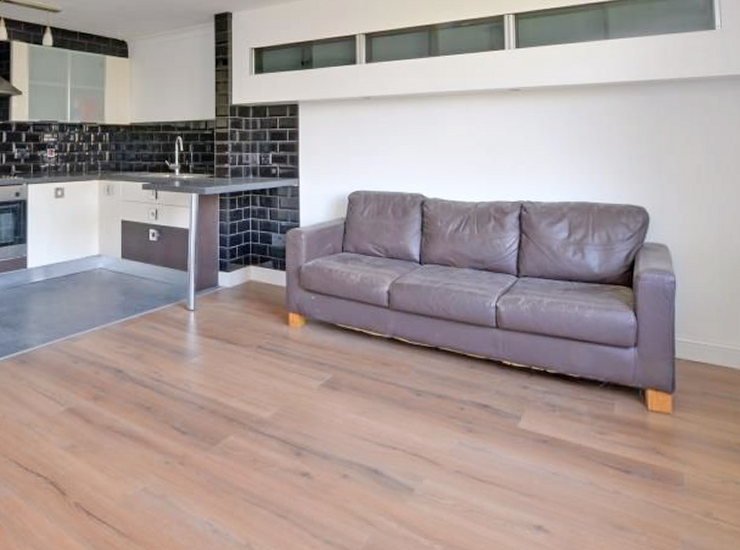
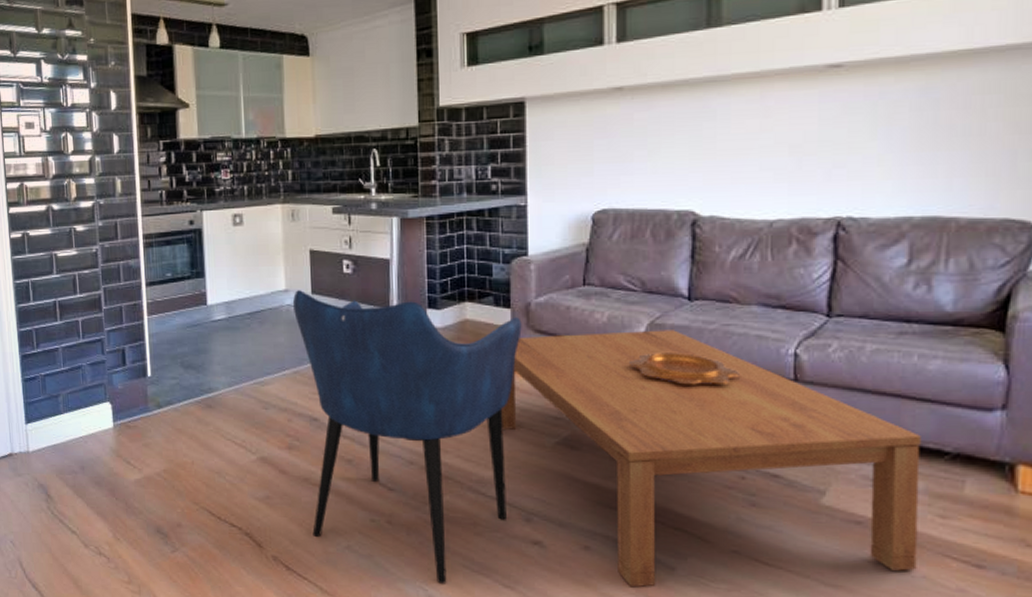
armchair: none [104,255,294,518] -> present [292,290,522,584]
coffee table: none [278,288,586,509] -> present [501,330,921,588]
decorative bowl: none [376,307,457,333] -> present [628,353,739,385]

